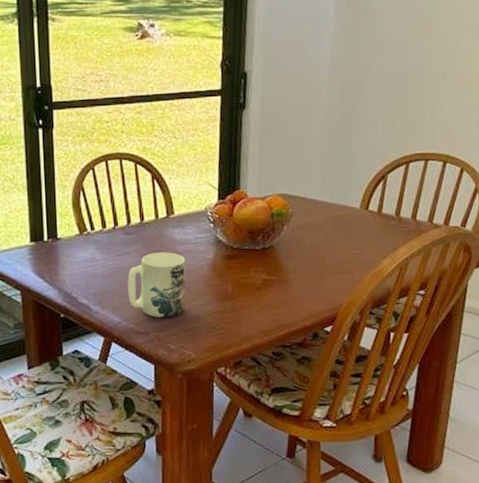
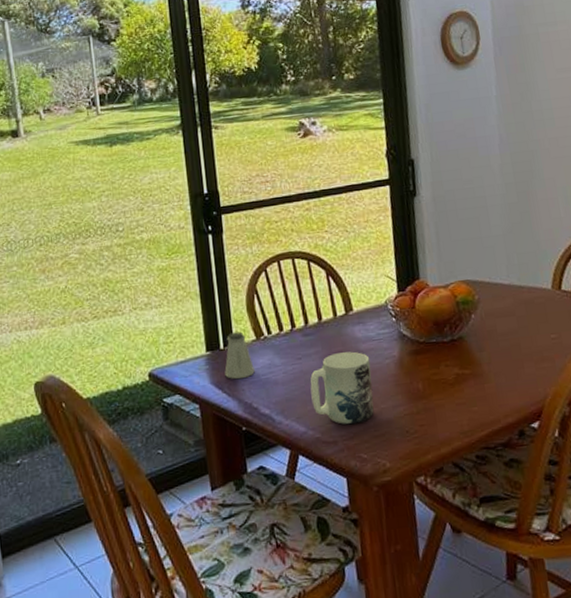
saltshaker: none [47,225,76,270] -> present [225,331,255,379]

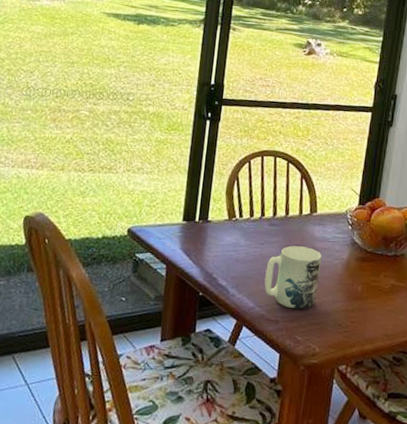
saltshaker: present [225,331,255,379] -> none [194,209,222,251]

